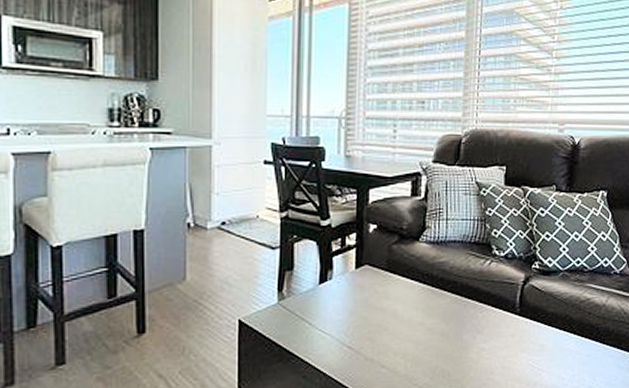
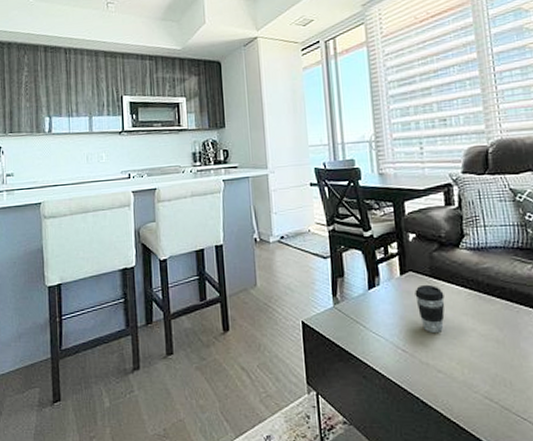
coffee cup: none [368,278,398,329] -> present [415,284,445,334]

